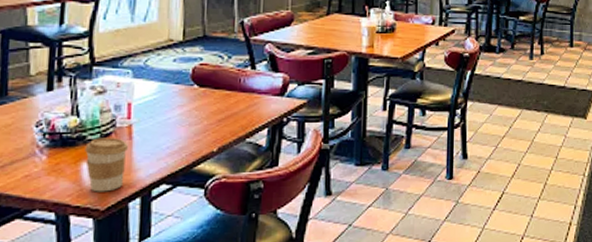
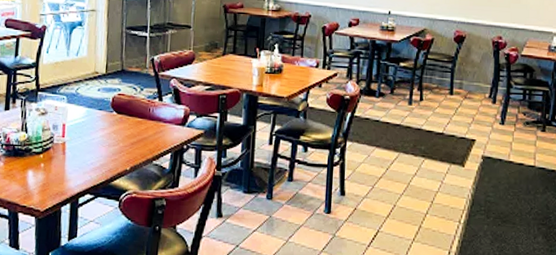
coffee cup: present [85,138,128,192] -> none [30,151,62,197]

